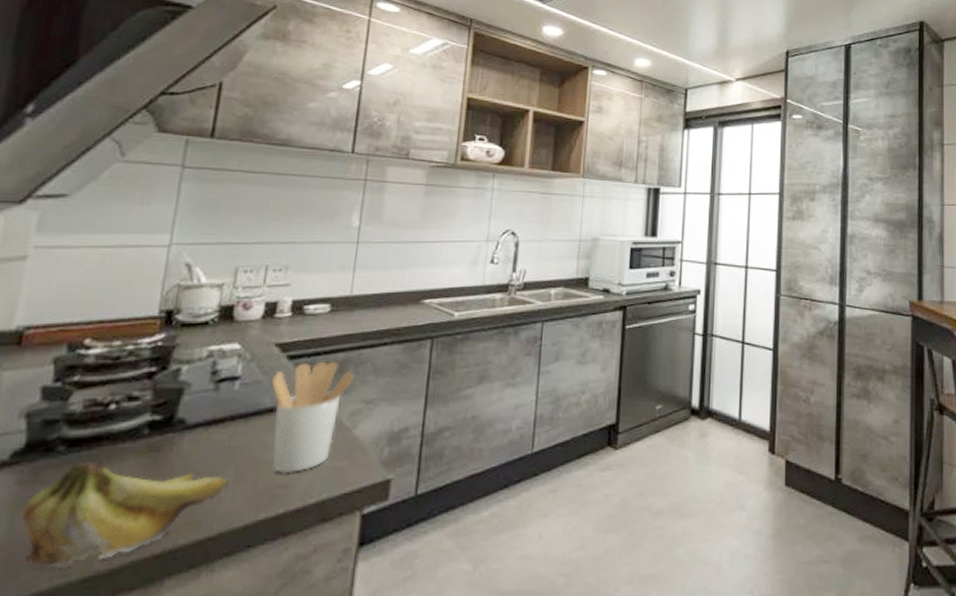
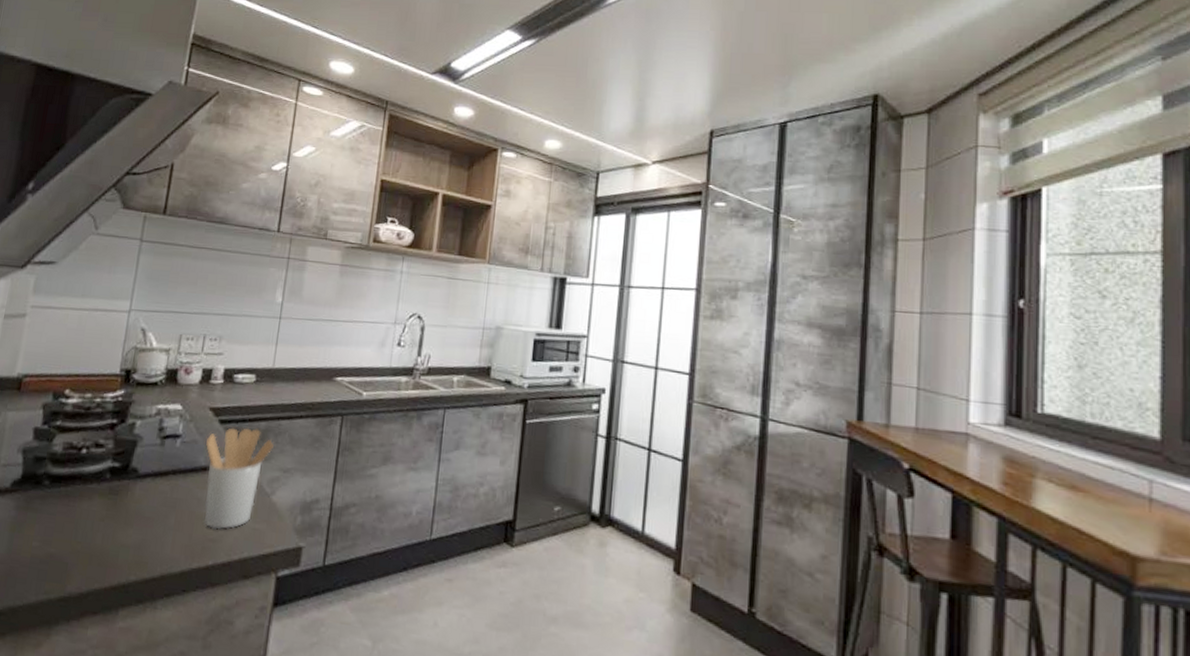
fruit: present [20,461,230,569] -> none [17,496,171,587]

